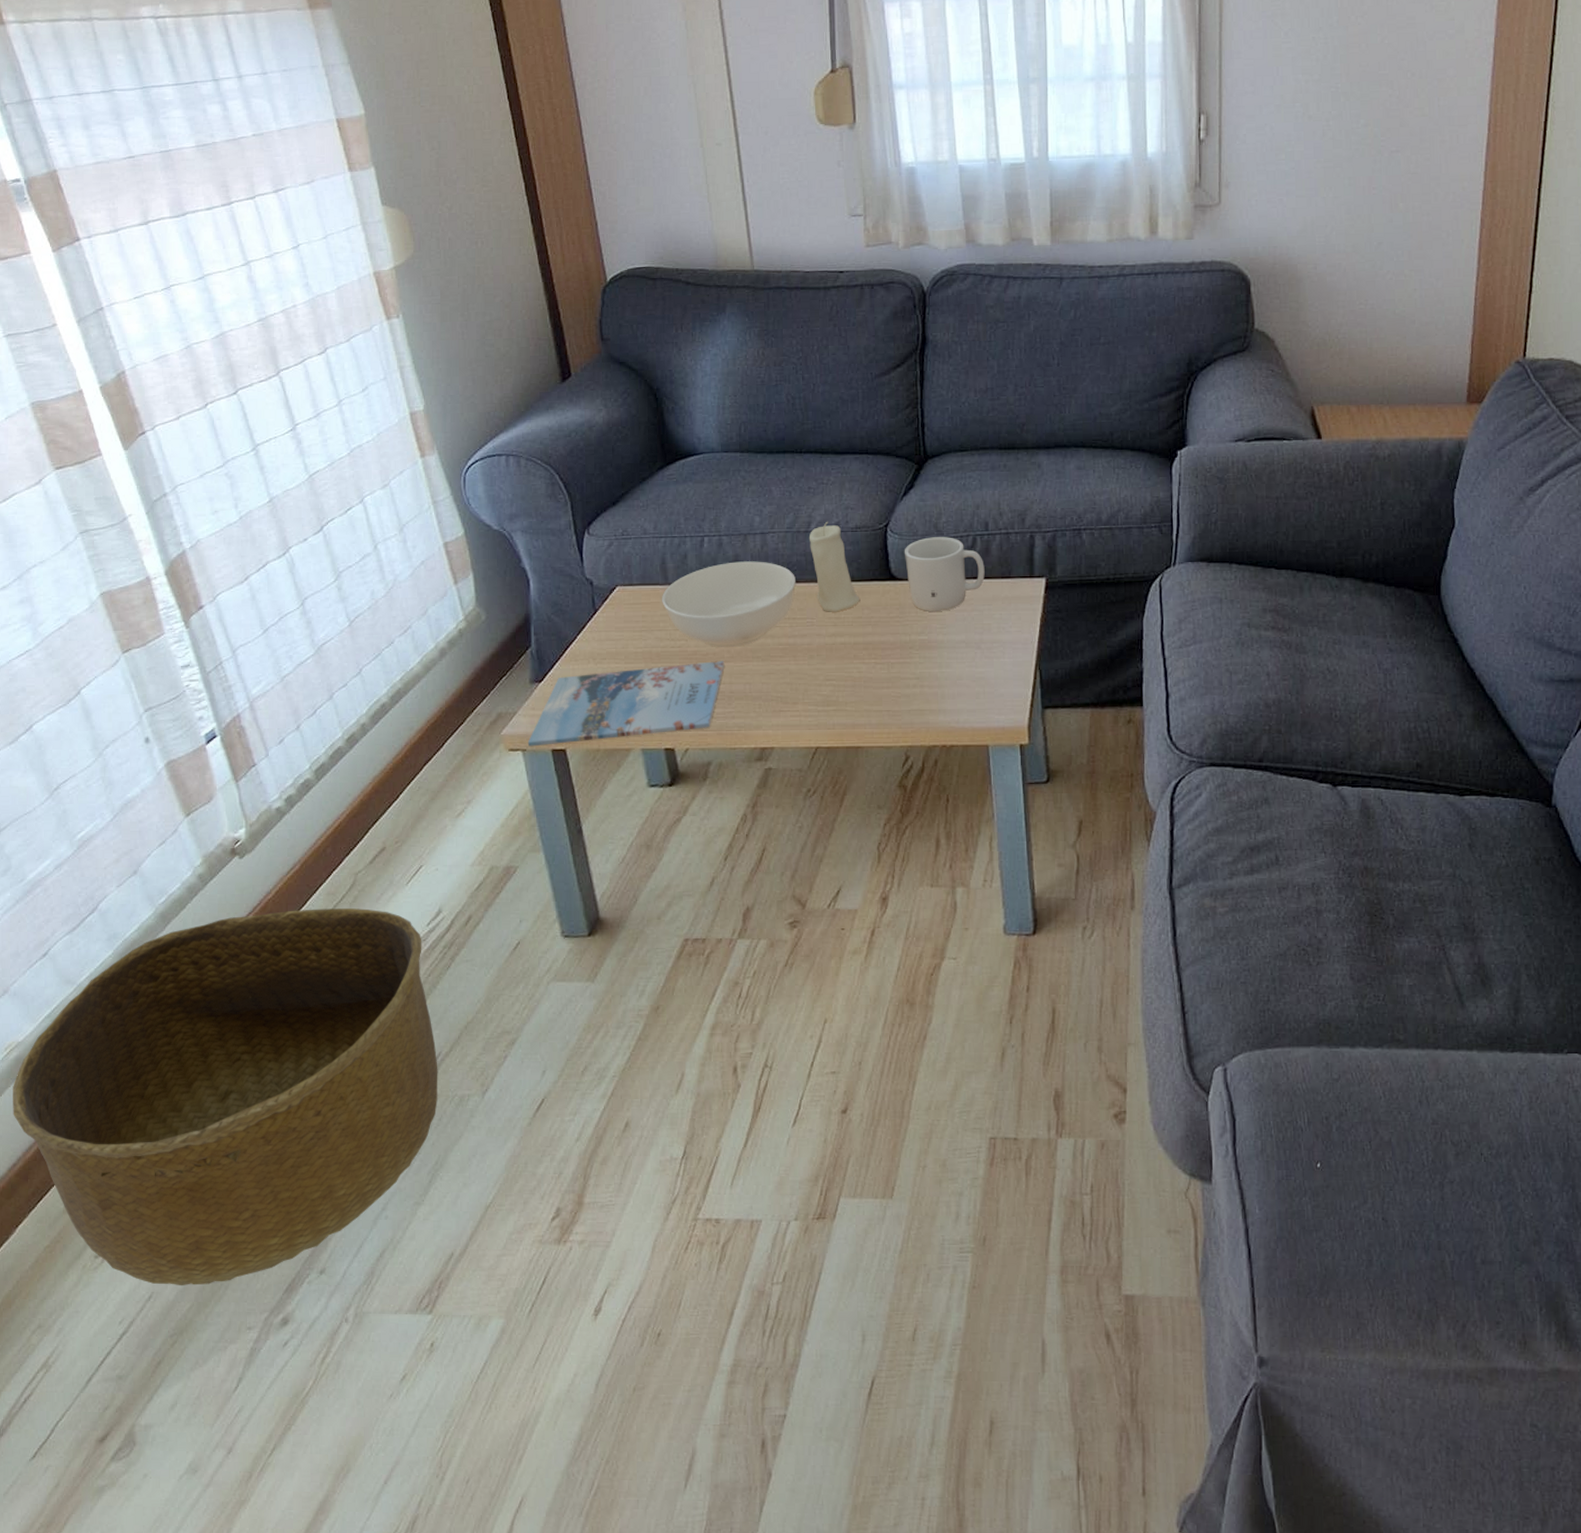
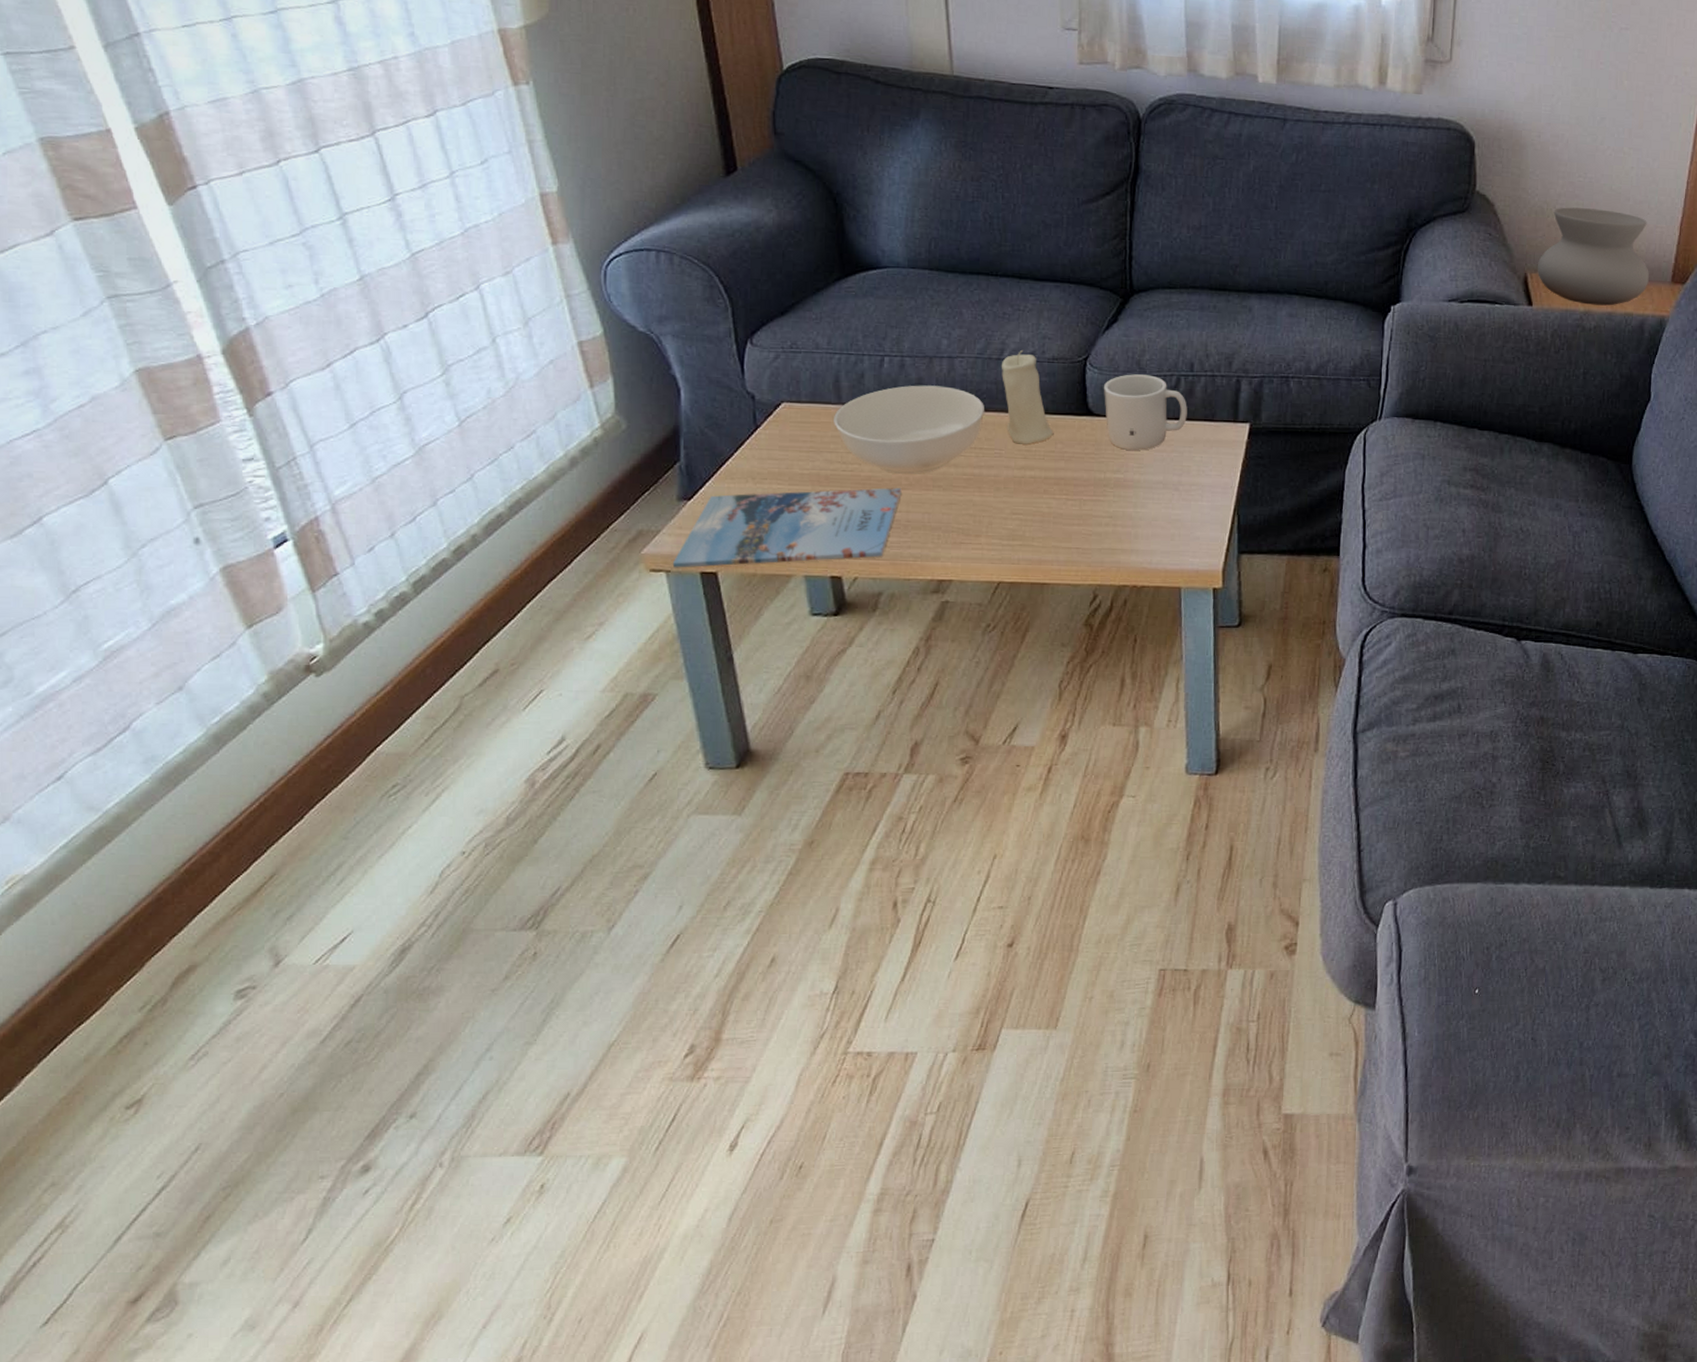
basket: present [13,908,438,1286] -> none [16,733,557,1136]
vase: none [1323,335,1442,433] -> present [1537,207,1649,306]

